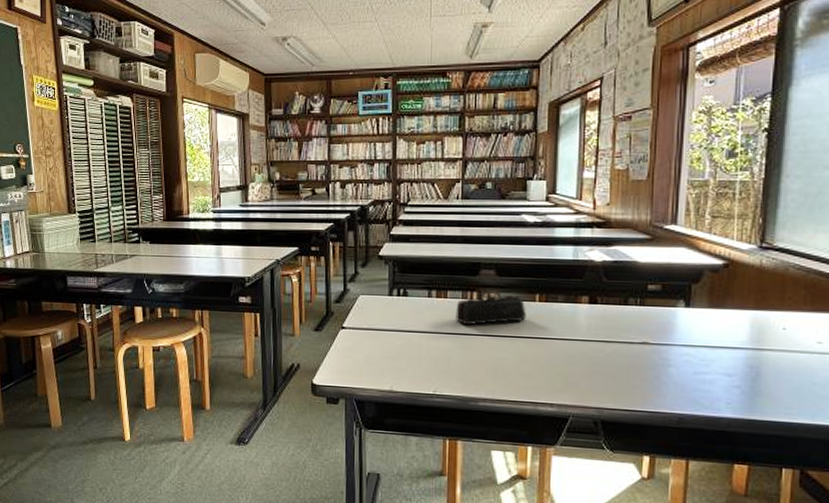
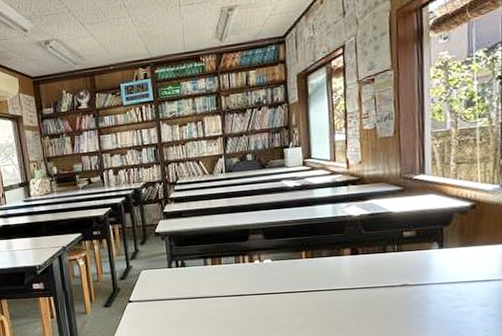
pencil case: present [455,289,527,326] -> none [230,251,295,287]

